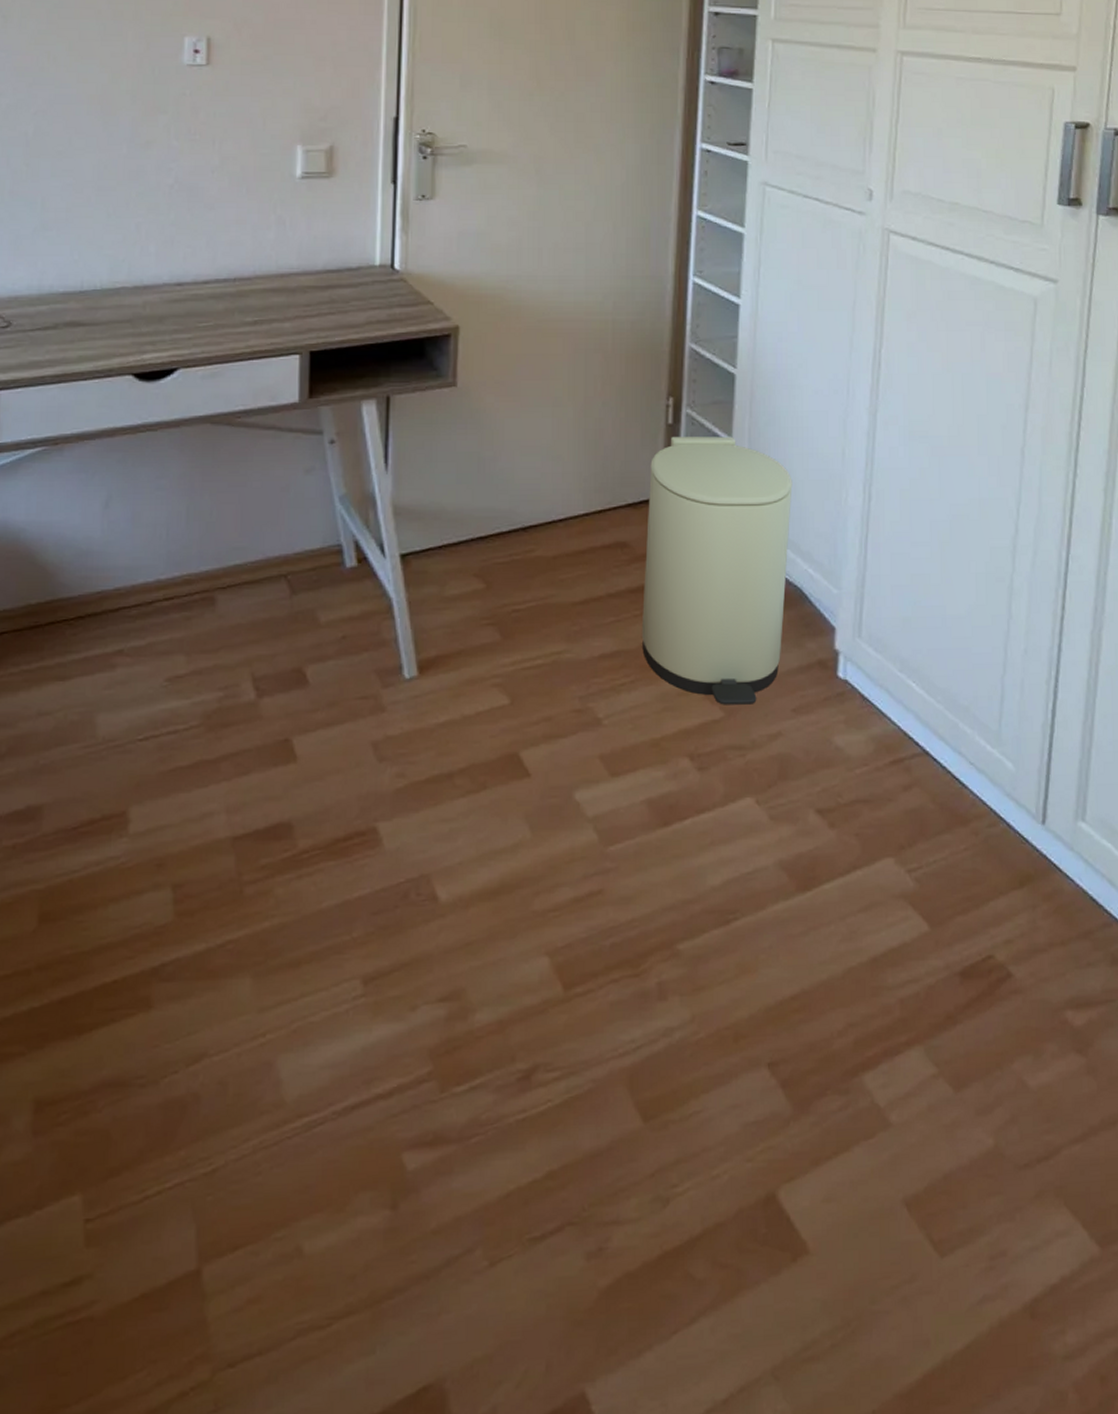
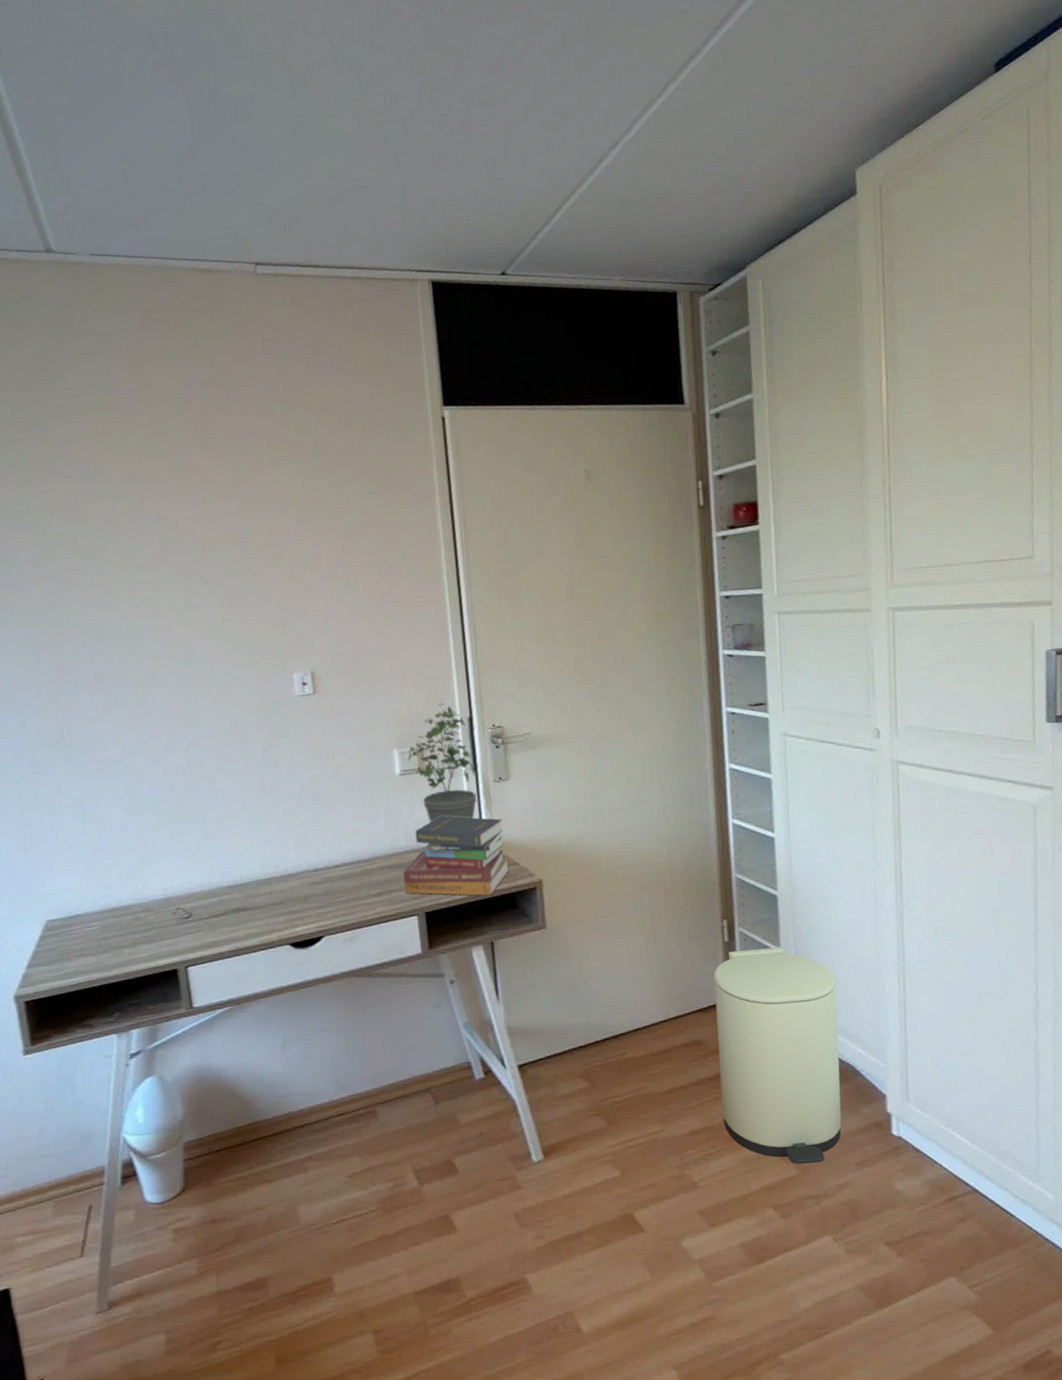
books: none [287,233,420,339] -> present [403,815,509,896]
potted plant: none [313,96,395,242] -> present [407,703,477,822]

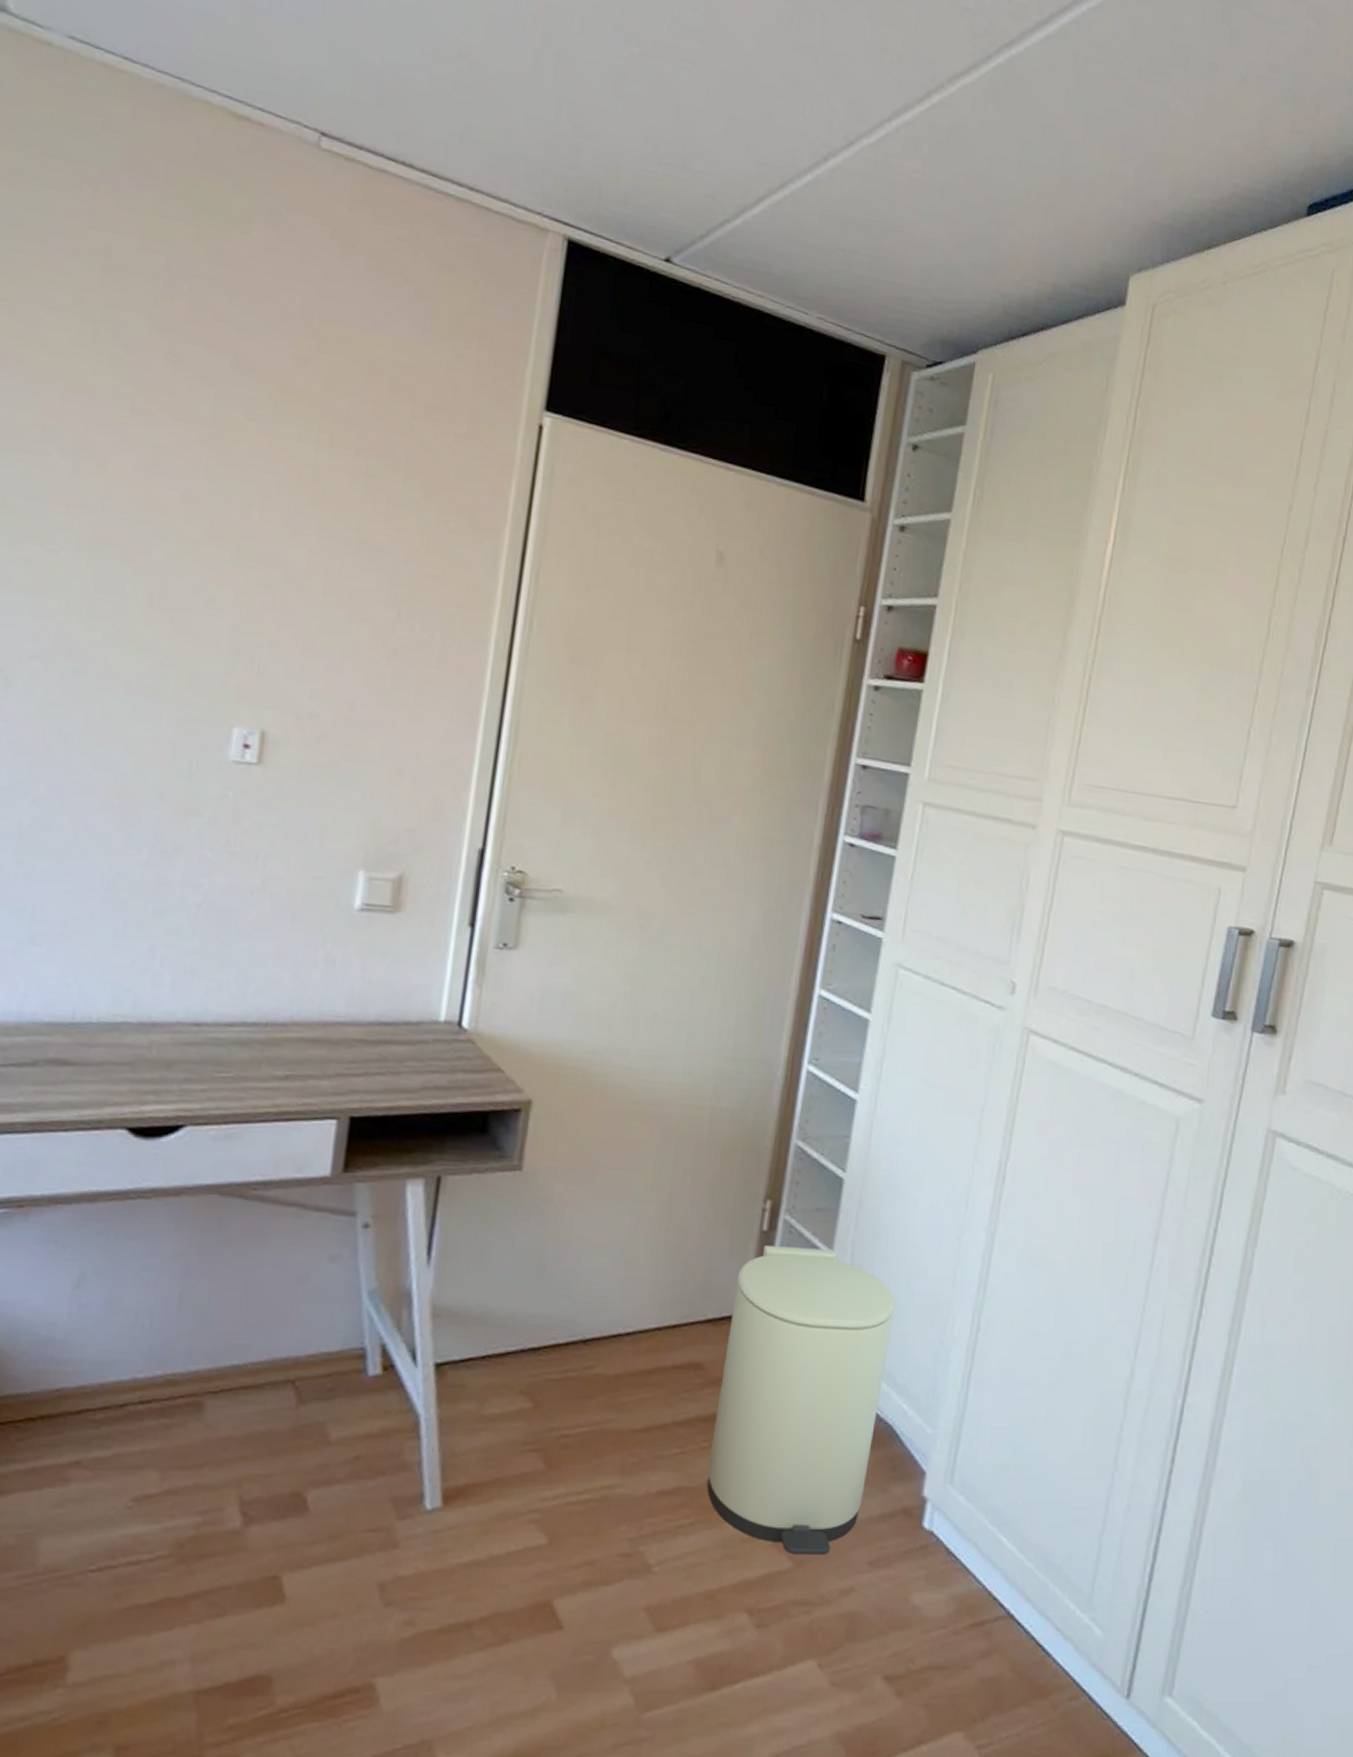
books: present [403,815,509,896] -> none [325,980,495,1110]
potted plant: present [407,703,477,822] -> none [376,820,474,994]

